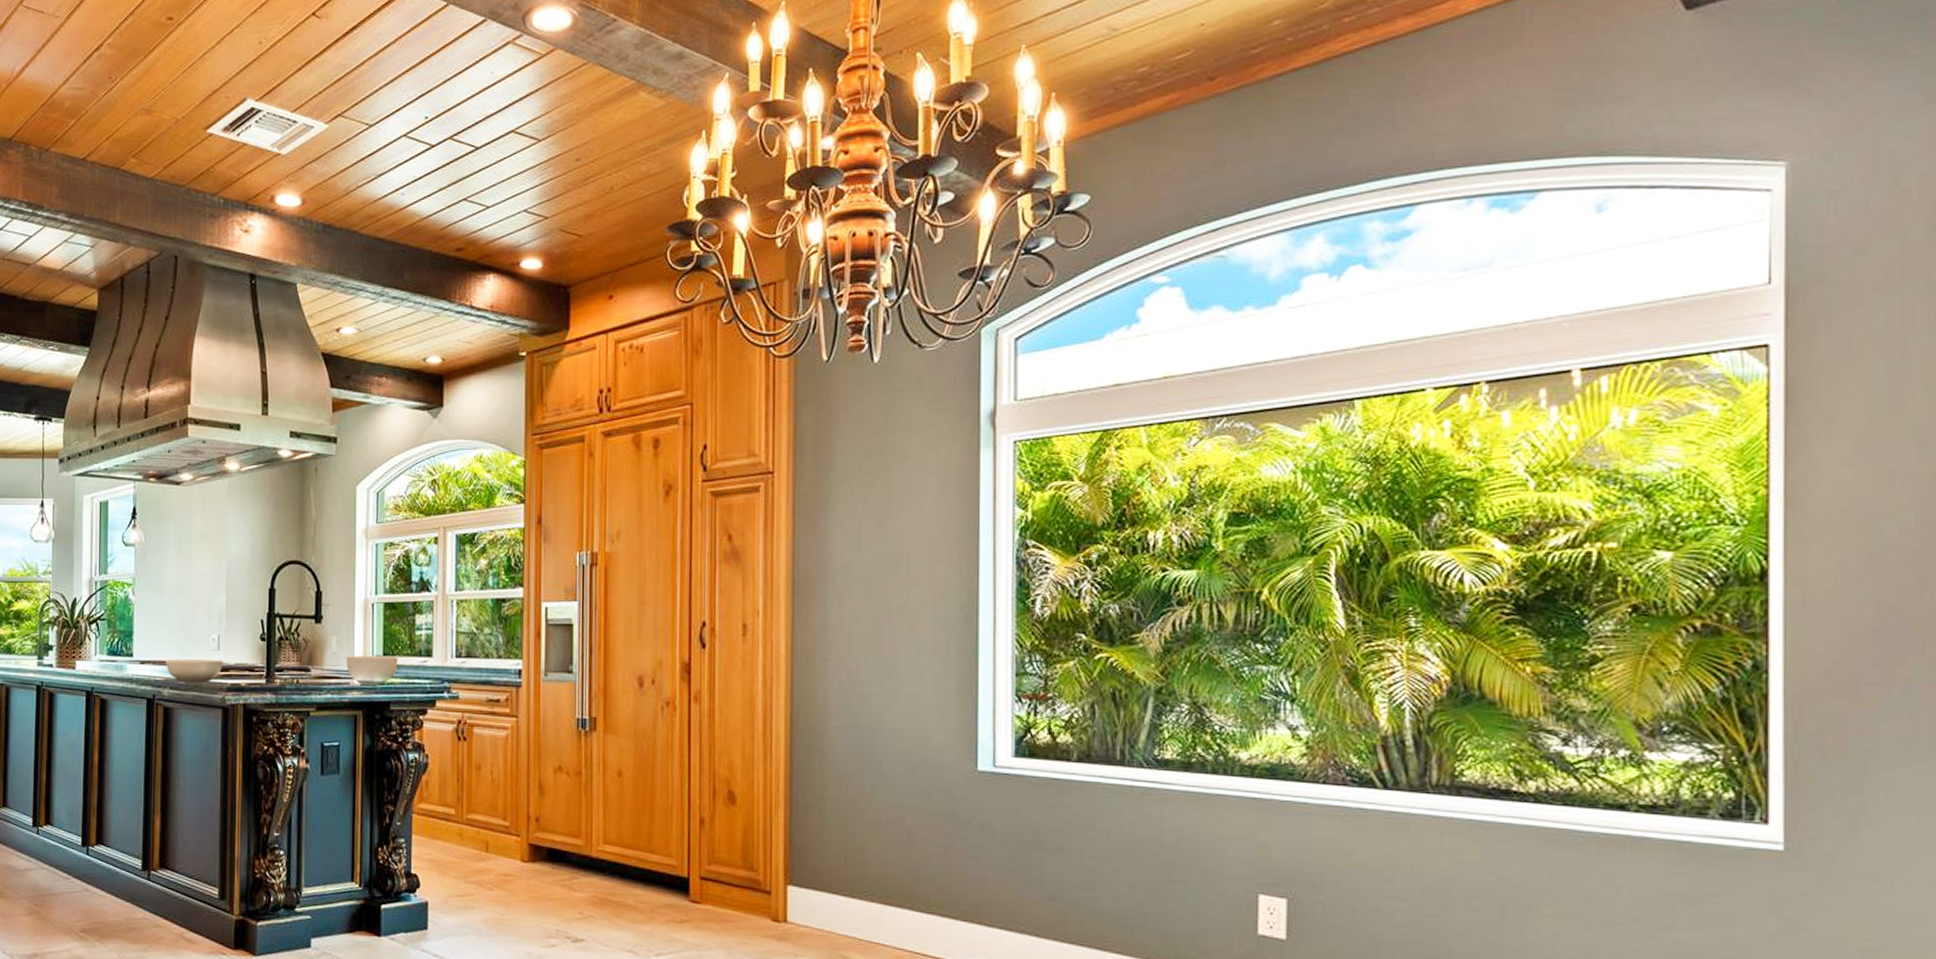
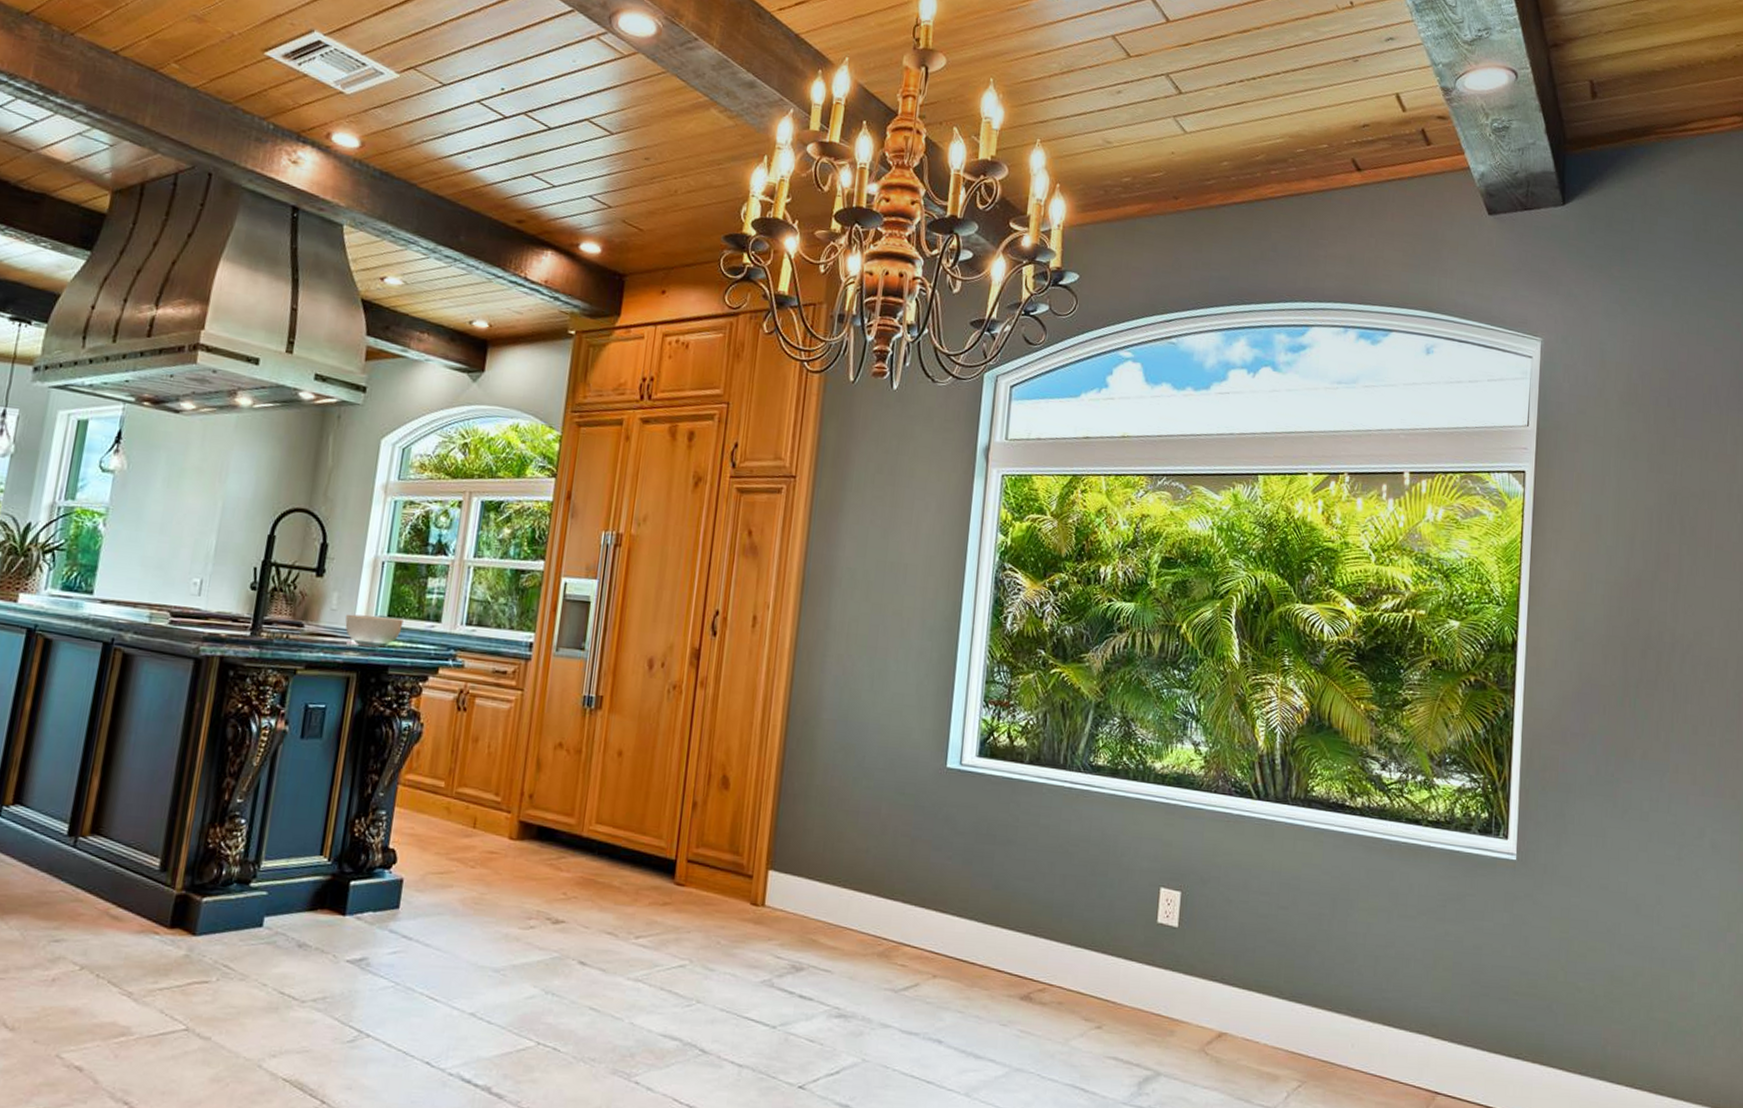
bowl: present [165,658,224,684] -> none [132,600,204,630]

